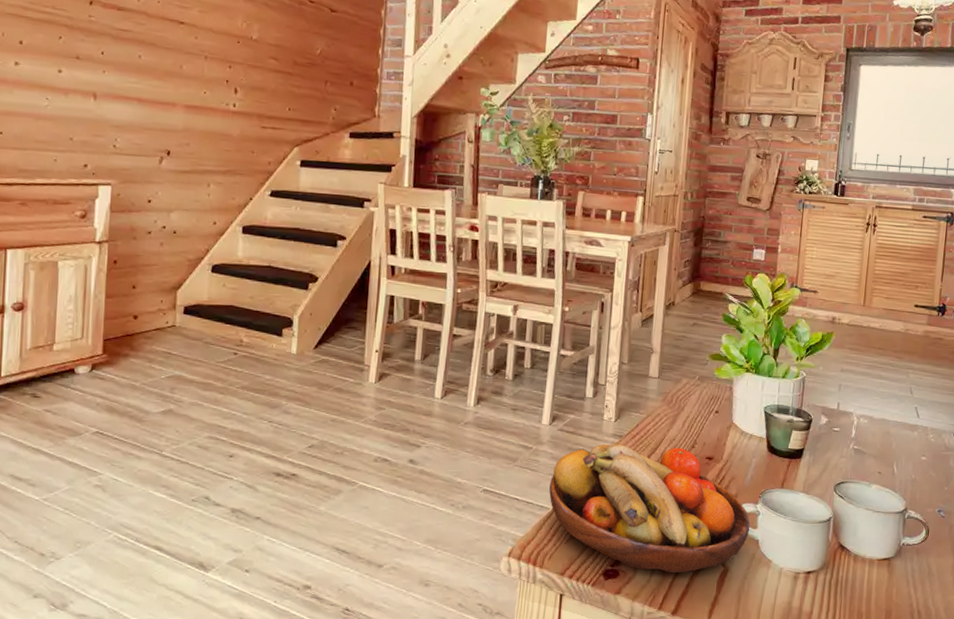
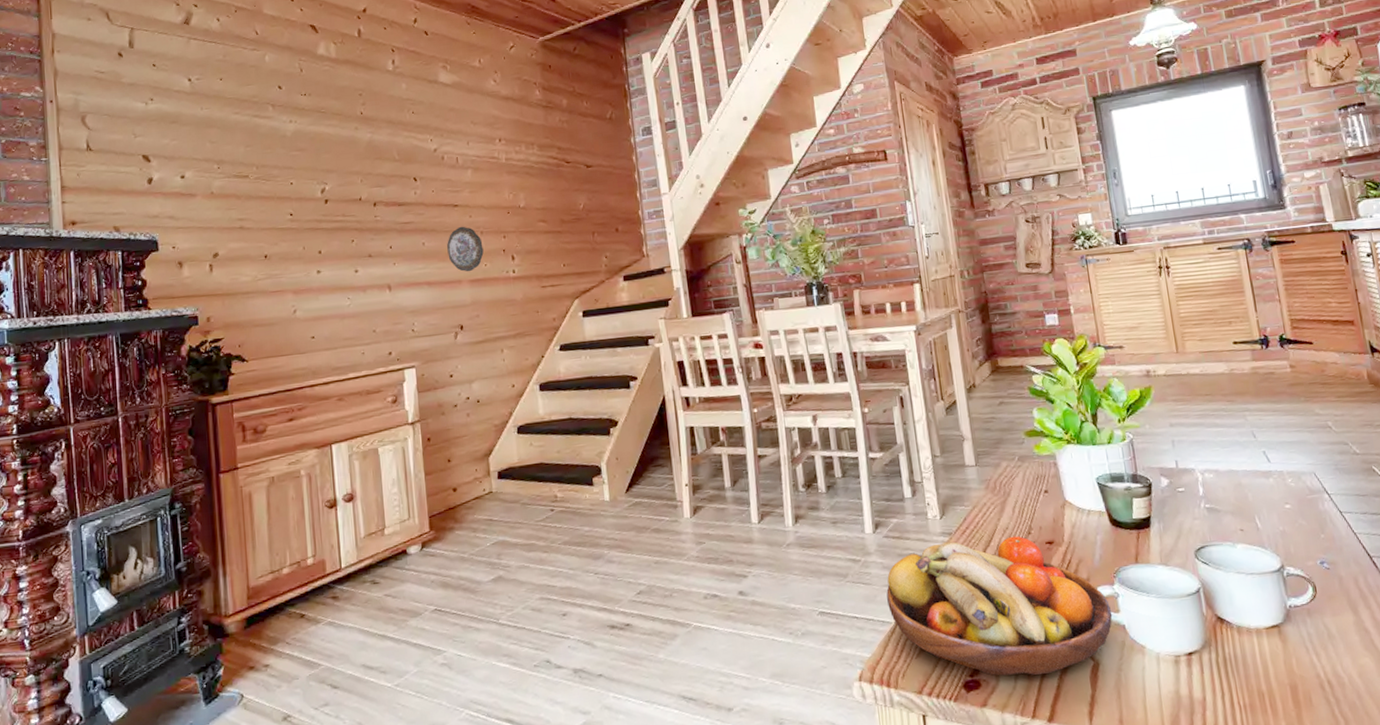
decorative plate: none [165,46,205,97] -> present [447,226,484,272]

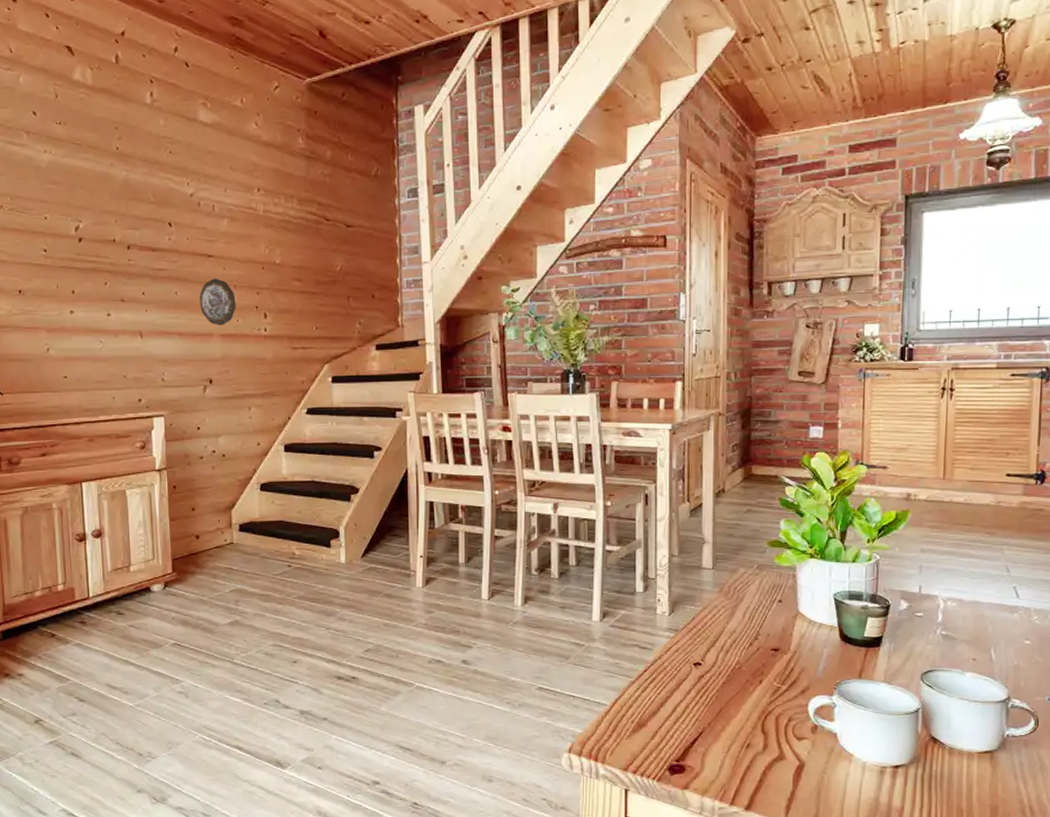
fruit bowl: present [886,535,1113,676] -> none [606,638,826,768]

